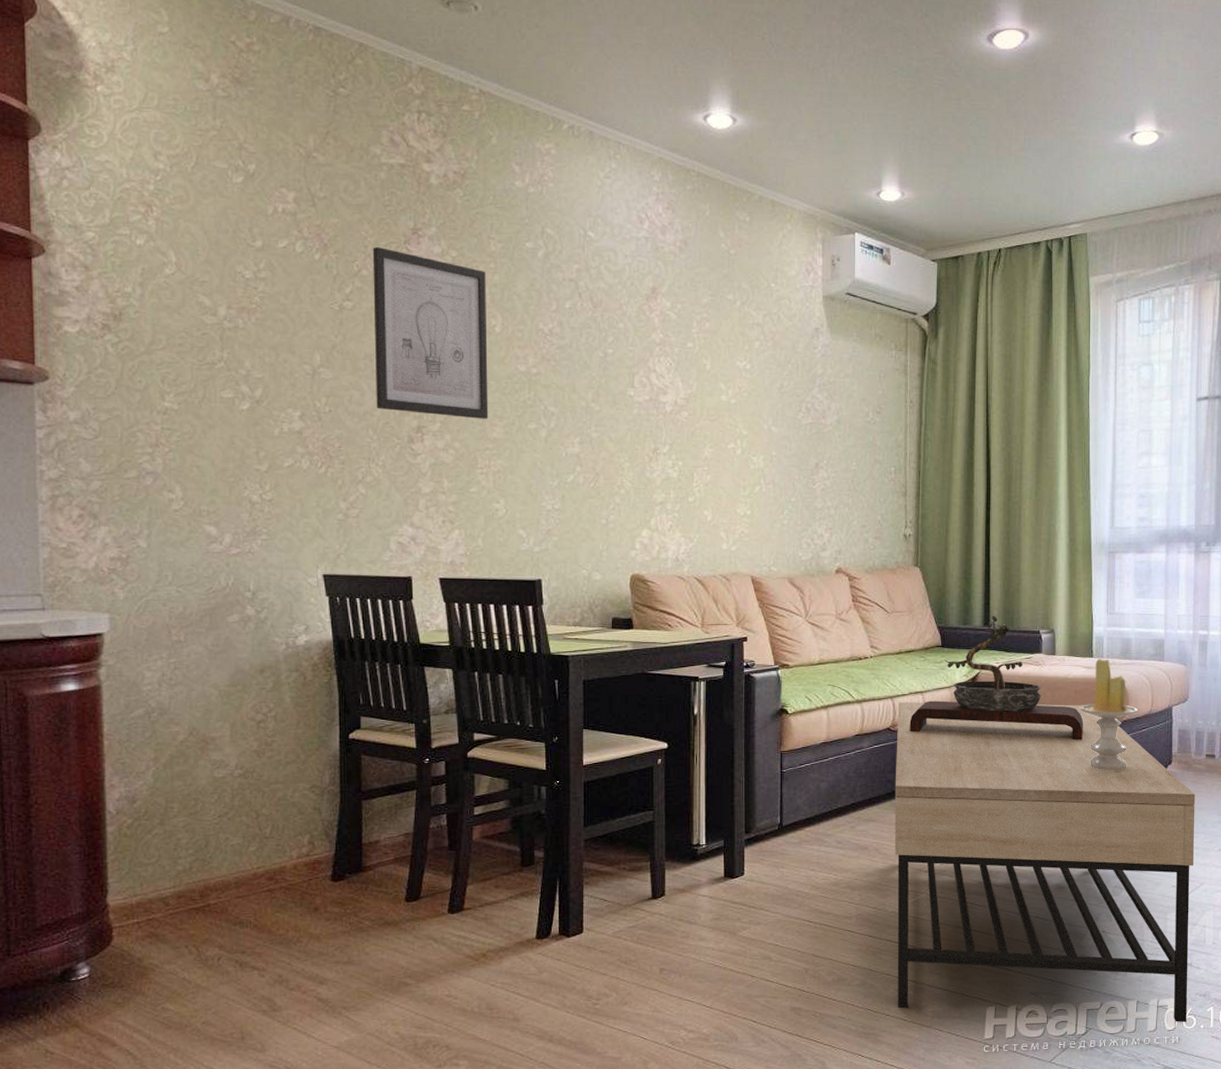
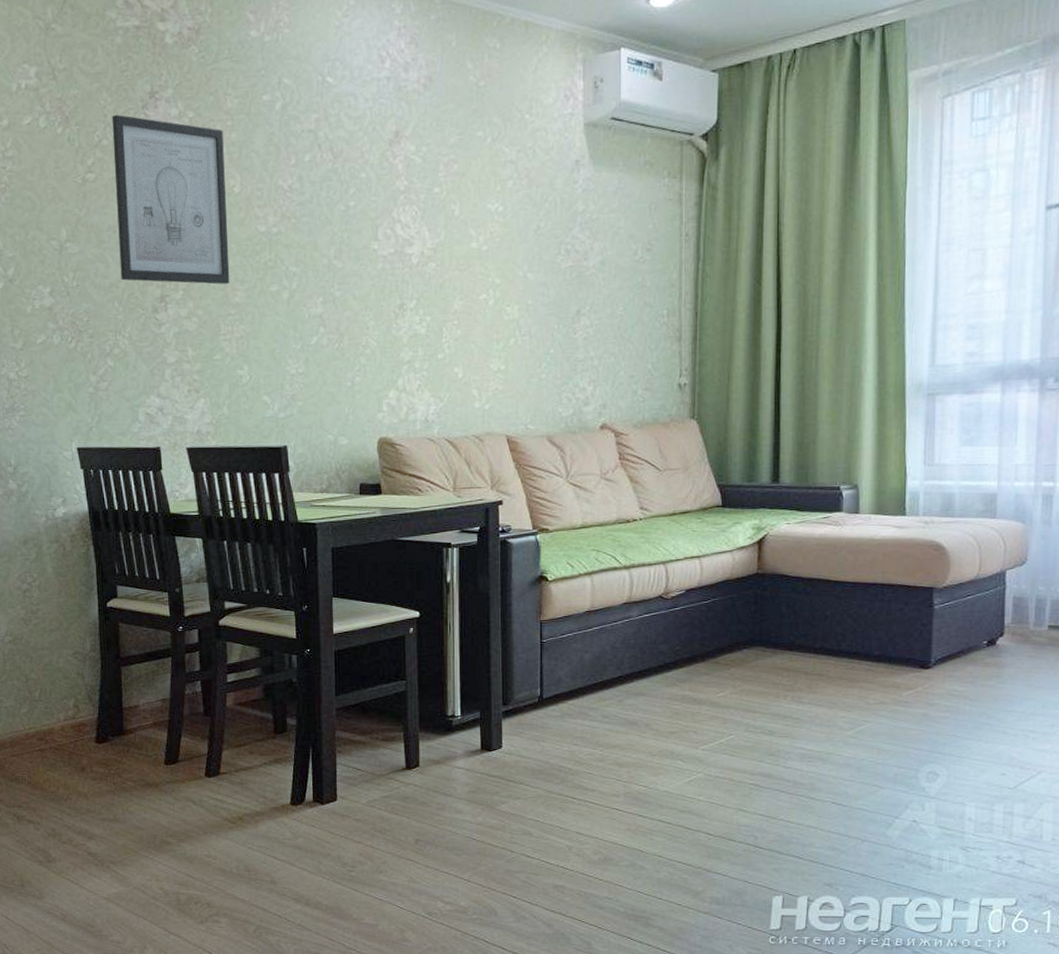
coffee table: present [894,702,1196,1023] -> none [667,567,1034,926]
bonsai tree: present [909,615,1084,741] -> none [685,470,893,609]
candle: present [1080,658,1139,770] -> none [888,516,963,642]

